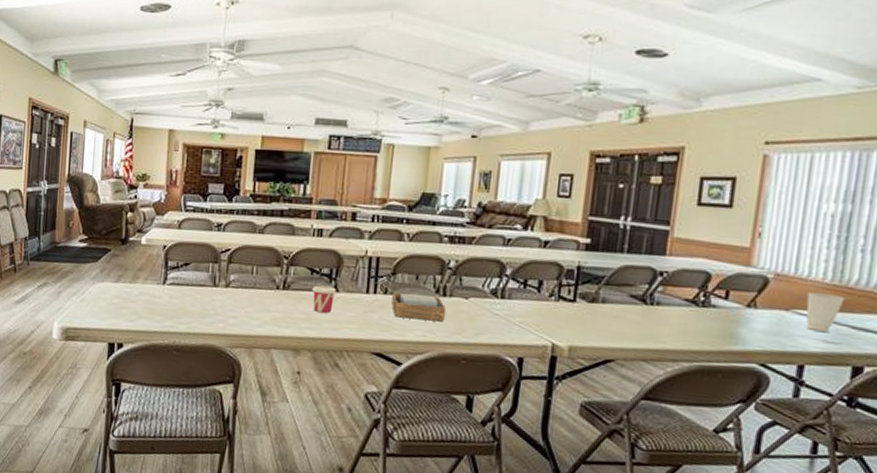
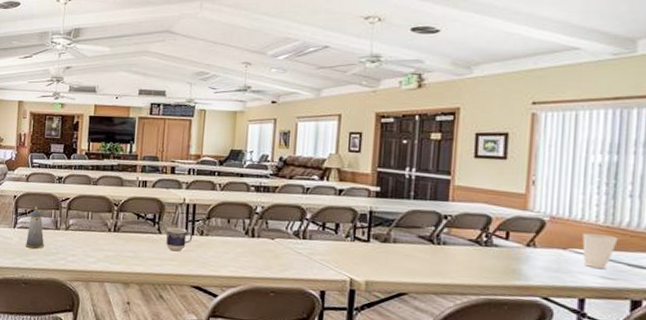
coffee pot: none [177,258,200,310] -> present [25,206,44,249]
cup: present [312,285,336,314] -> none [139,228,159,252]
cup: none [344,284,376,313] -> present [166,227,193,252]
napkin holder: present [391,293,447,322] -> none [207,234,255,260]

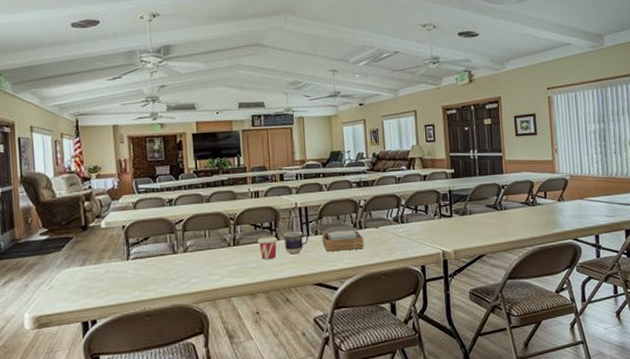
coffee pot: present [25,206,44,249] -> none [142,233,163,278]
cup: none [139,228,159,252] -> present [258,236,277,260]
napkin holder: none [207,234,255,260] -> present [322,229,365,252]
cup: present [582,233,618,270] -> none [591,184,612,211]

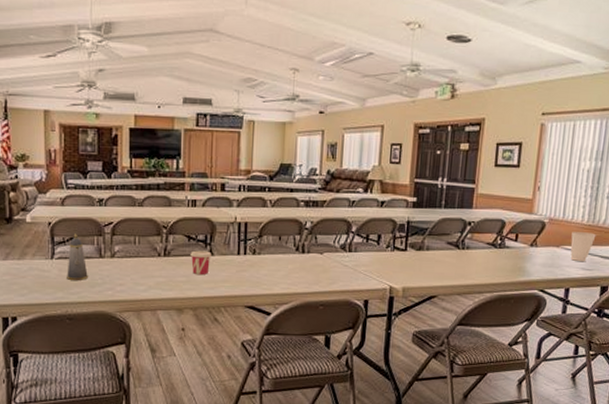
coffee pot: none [142,233,163,278] -> present [67,232,88,280]
cup: present [283,231,309,255] -> none [218,247,246,273]
napkin holder: present [322,229,365,252] -> none [260,252,306,275]
cup: none [591,184,612,211] -> present [570,232,596,262]

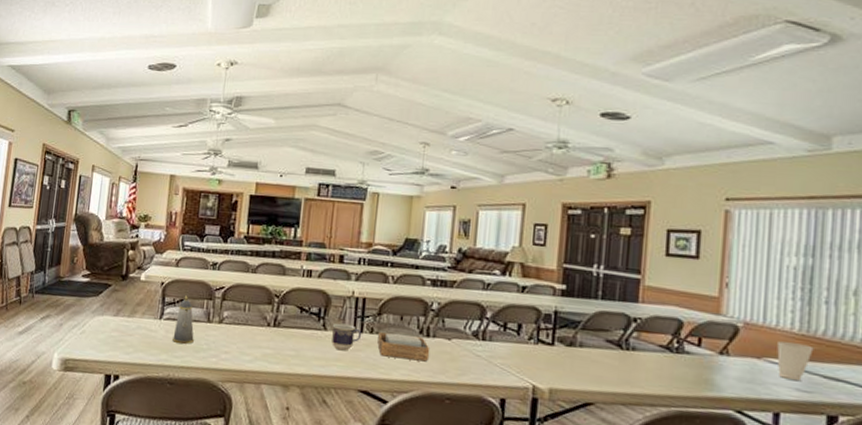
cup: present [190,250,211,275] -> none [301,323,324,351]
cup: none [218,247,246,273] -> present [331,323,362,351]
napkin holder: none [260,252,306,275] -> present [377,332,430,362]

